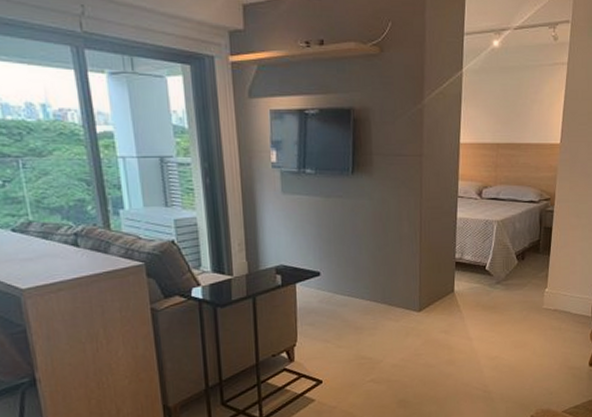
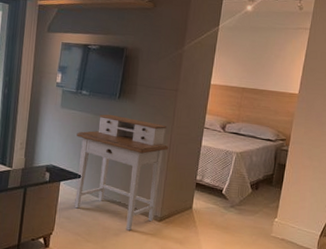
desk: none [307,194,419,328] -> present [74,114,168,231]

